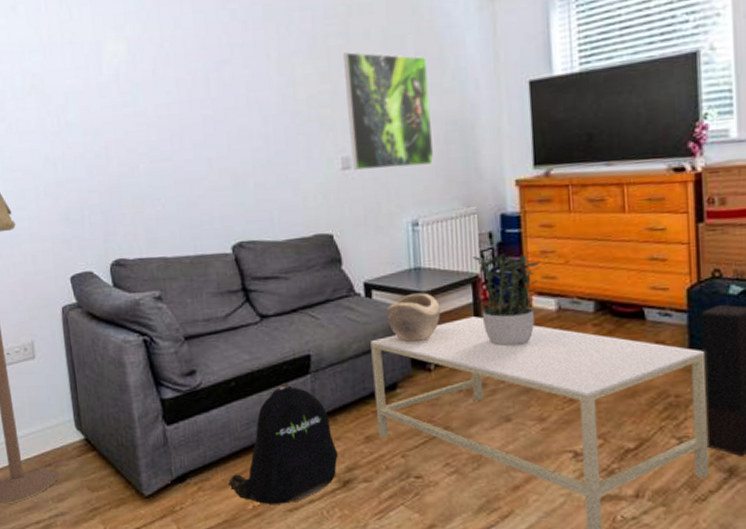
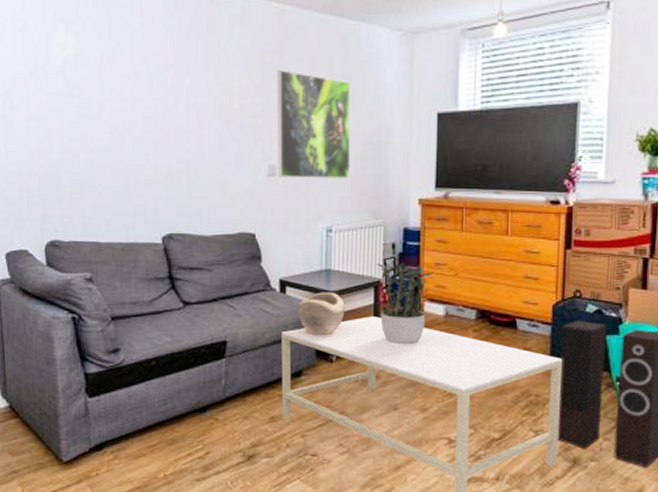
backpack: present [228,382,338,504] -> none [143,364,245,474]

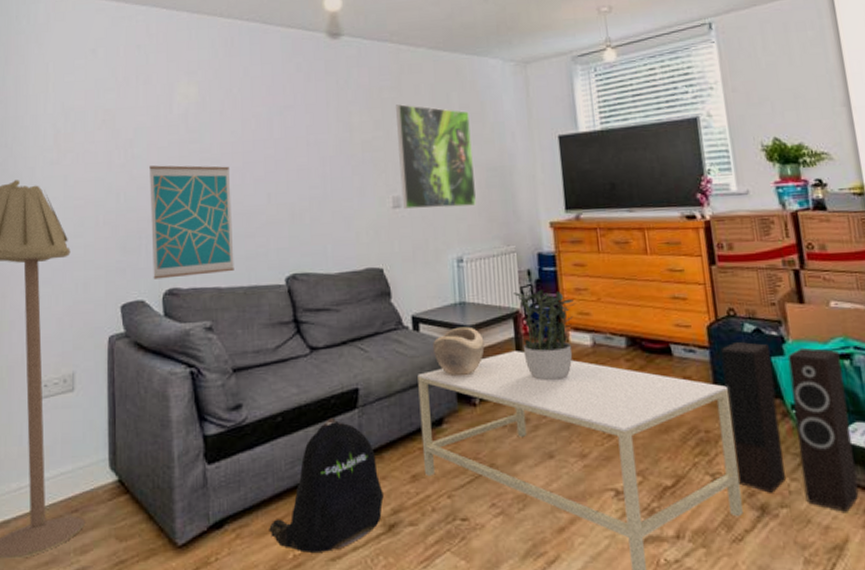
wall art: none [29,119,113,231] -> present [149,165,234,279]
backpack: none [143,364,245,474] -> present [269,417,384,553]

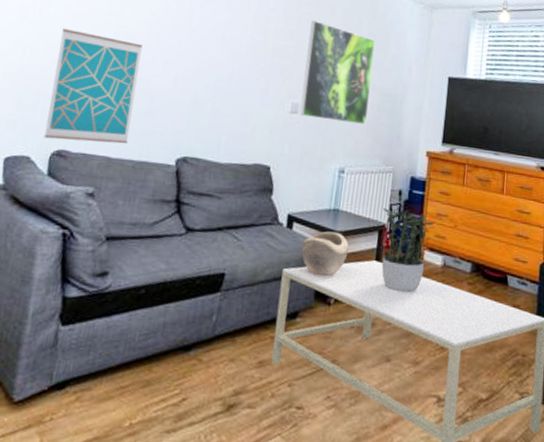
backpack: present [269,417,384,553] -> none [110,297,229,424]

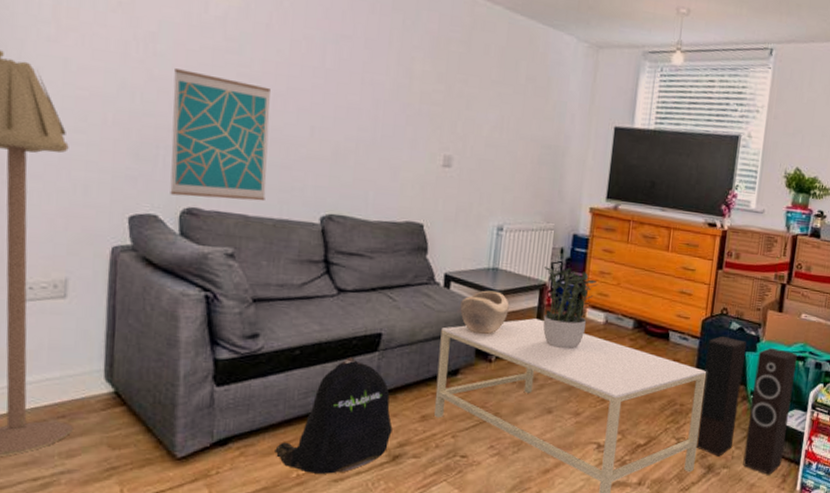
backpack: none [110,297,229,424] -> present [275,357,393,474]
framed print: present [299,20,375,125] -> none [452,61,535,179]

